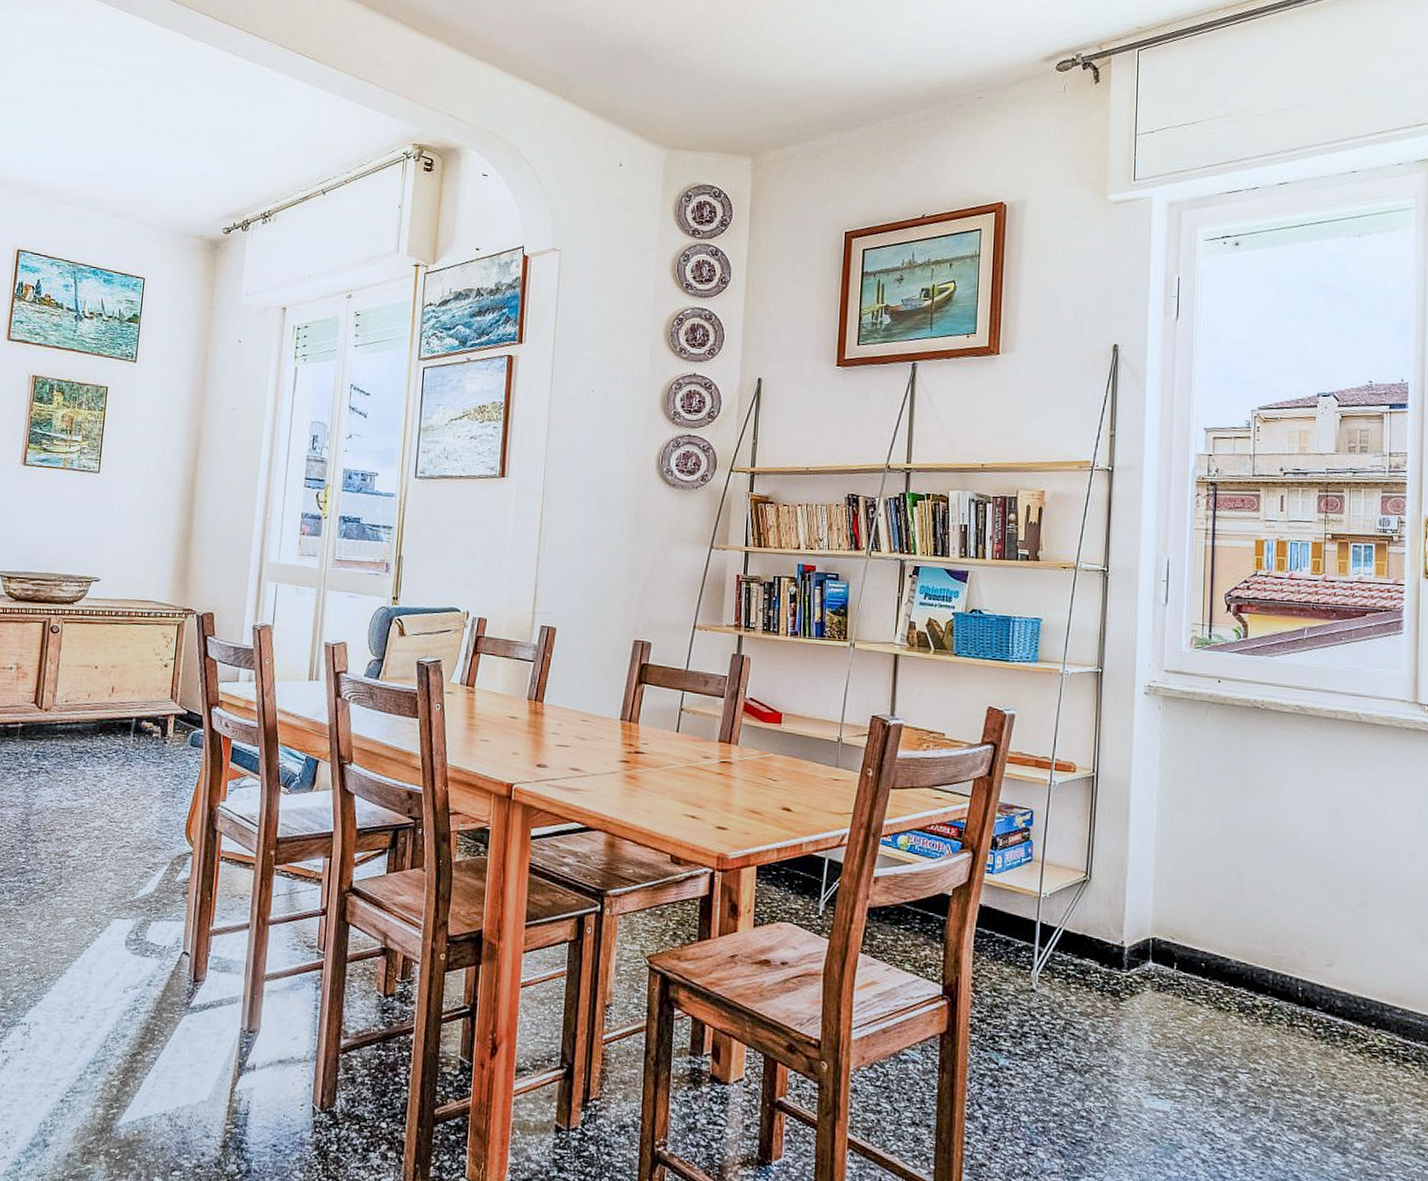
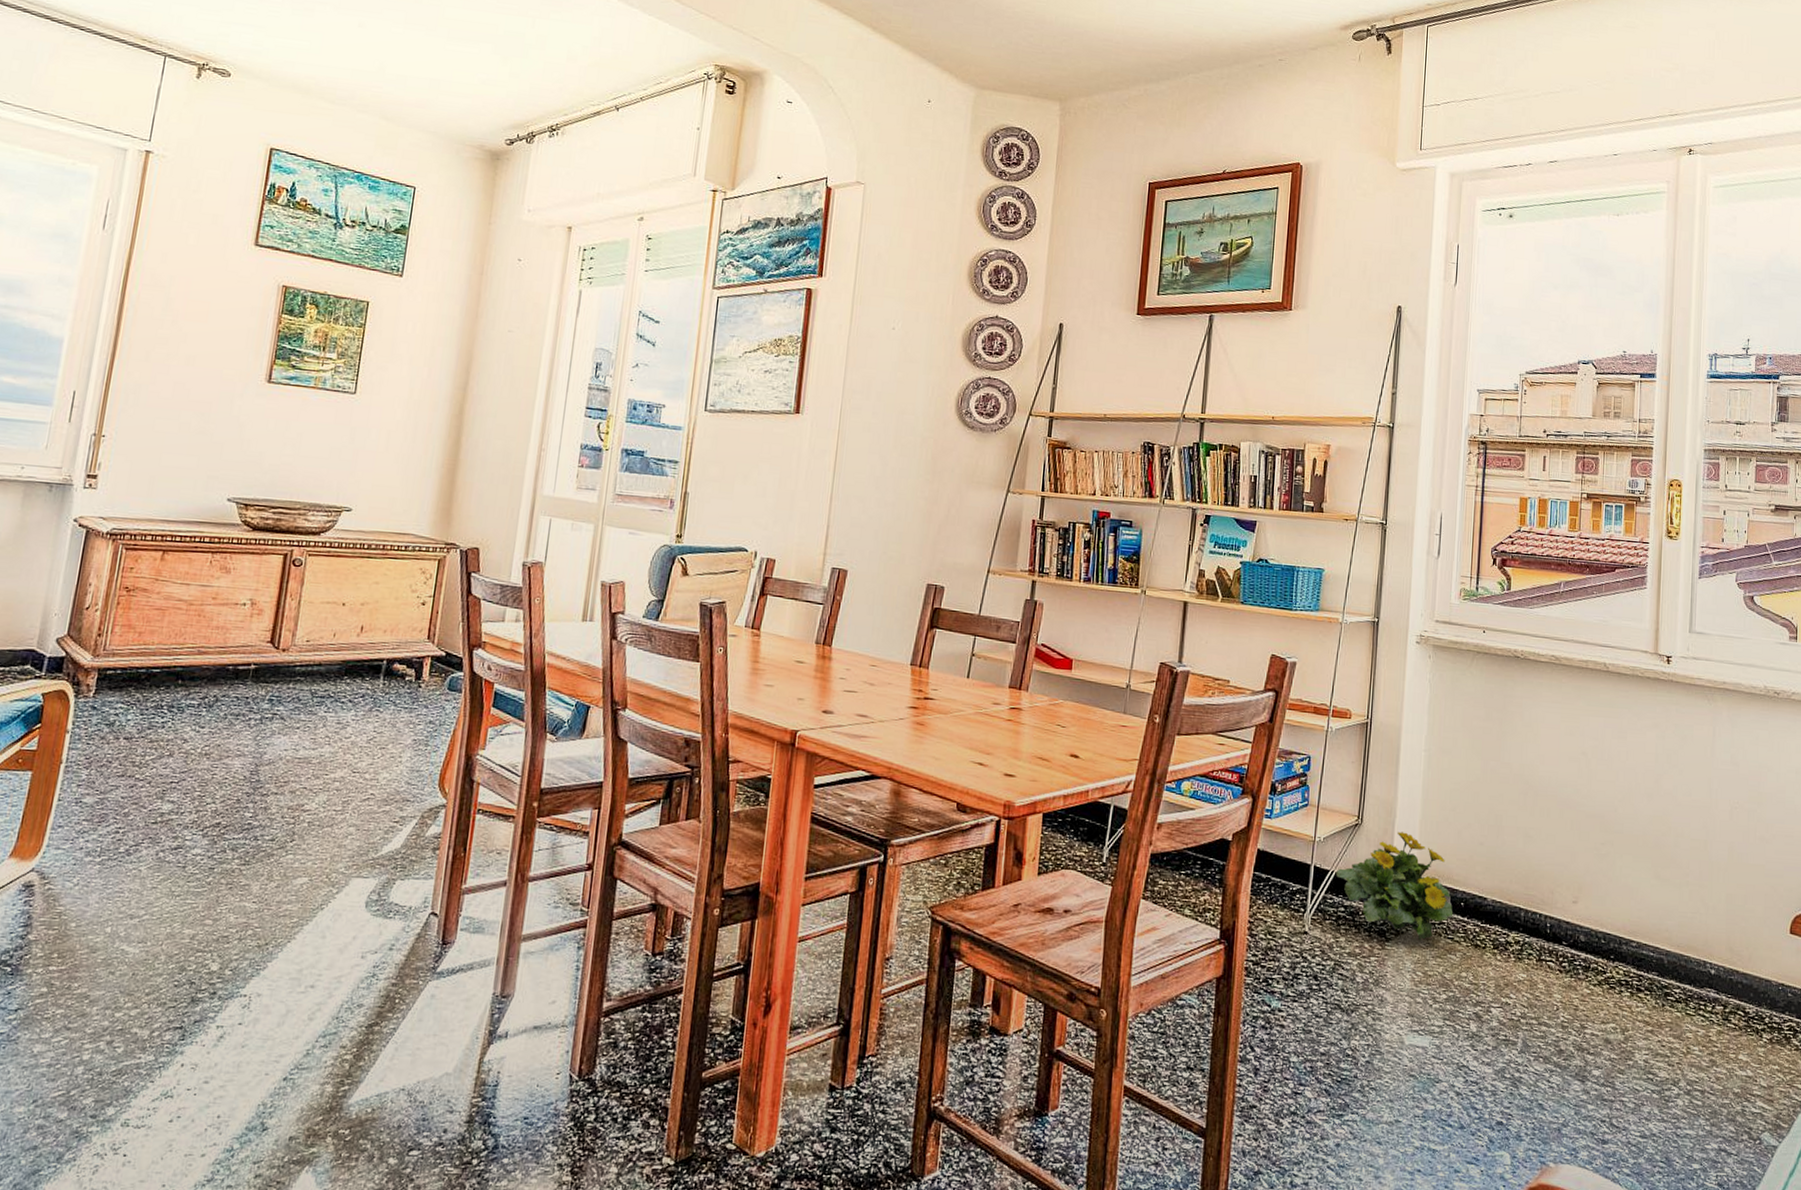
flowering plant: none [1064,889,1194,1002] -> present [1336,831,1454,941]

